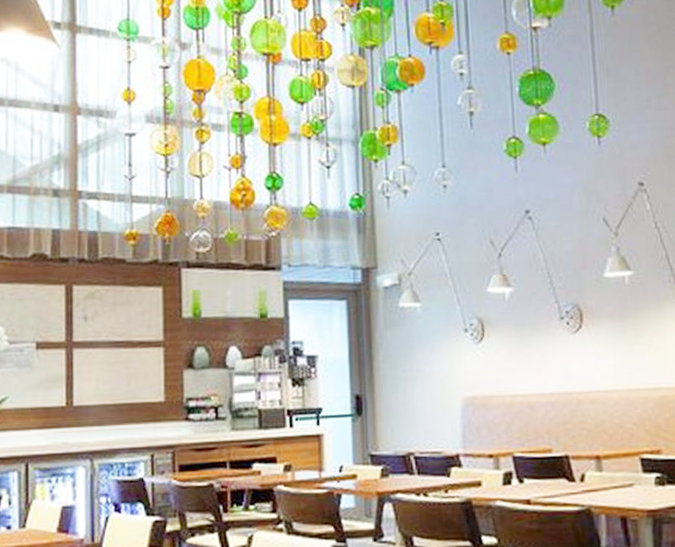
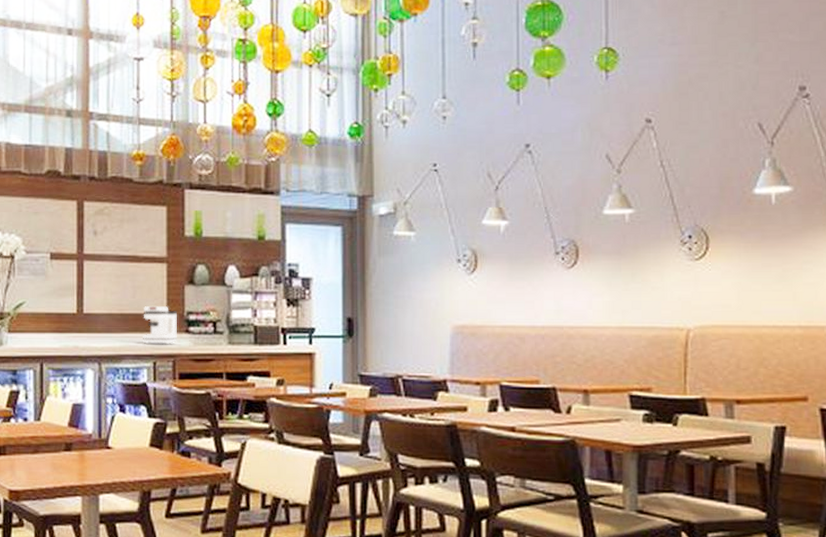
coffee maker: none [139,393,177,435] -> present [143,306,178,344]

